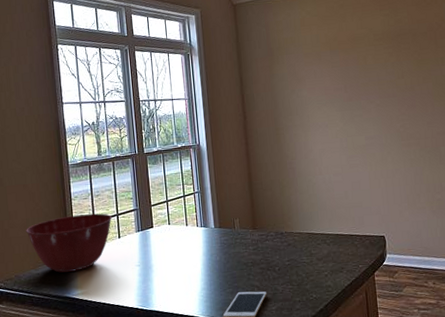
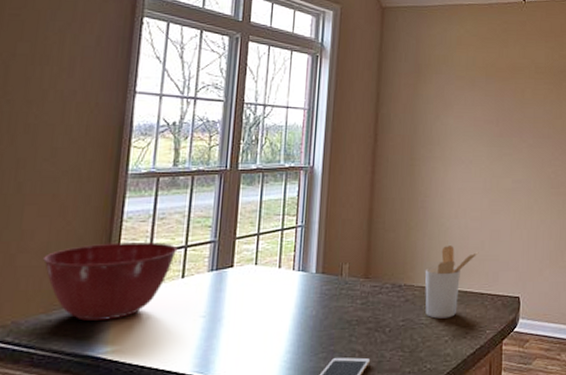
utensil holder: none [300,197,344,258] -> present [425,246,479,319]

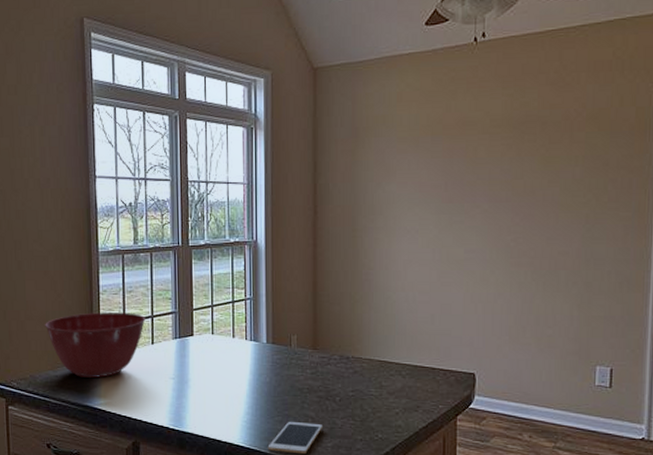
utensil holder: present [425,246,479,319] -> none [372,319,429,391]

